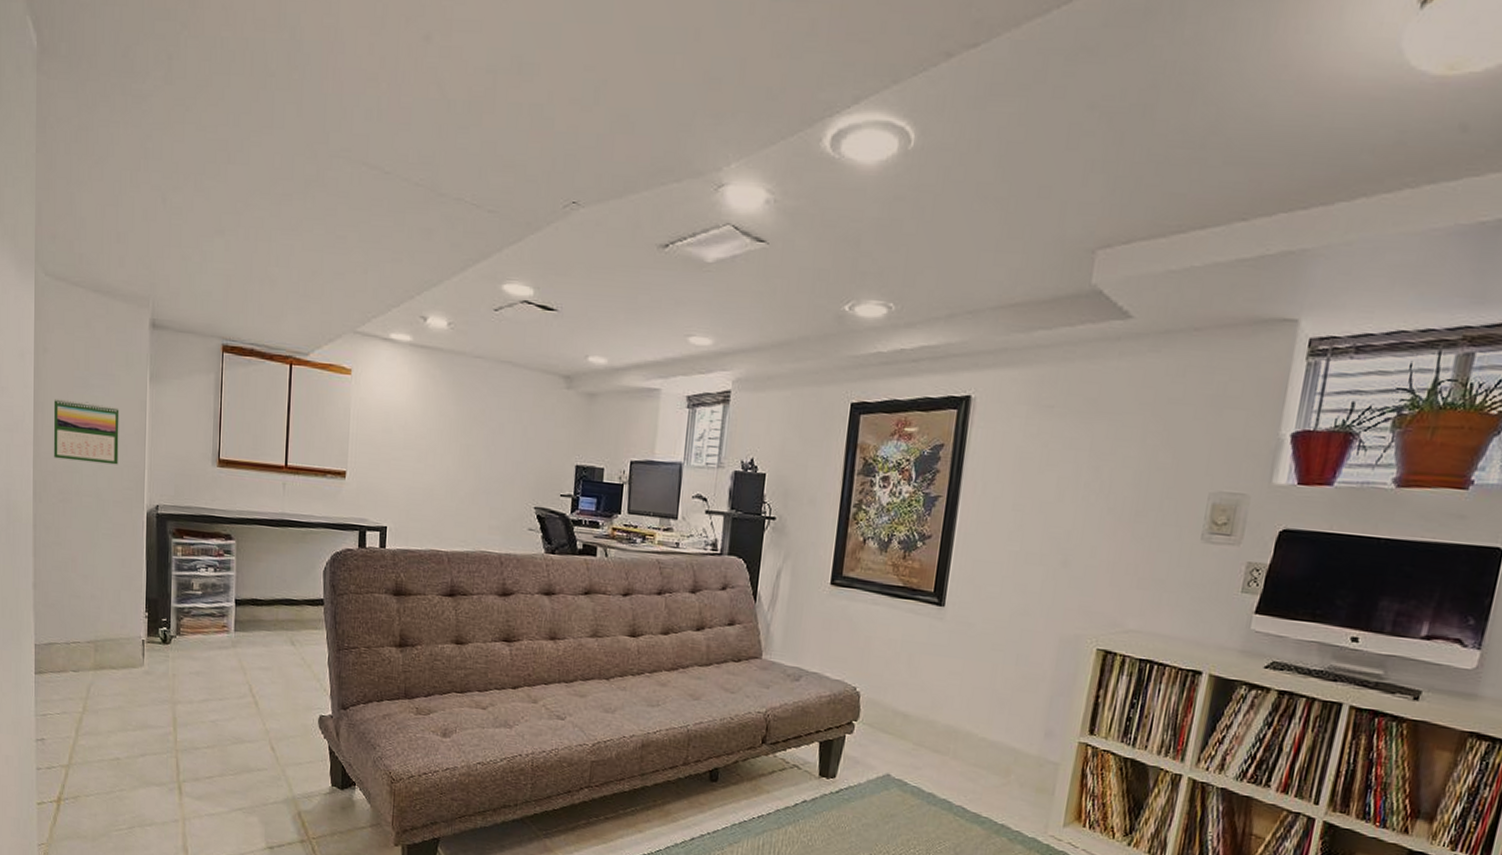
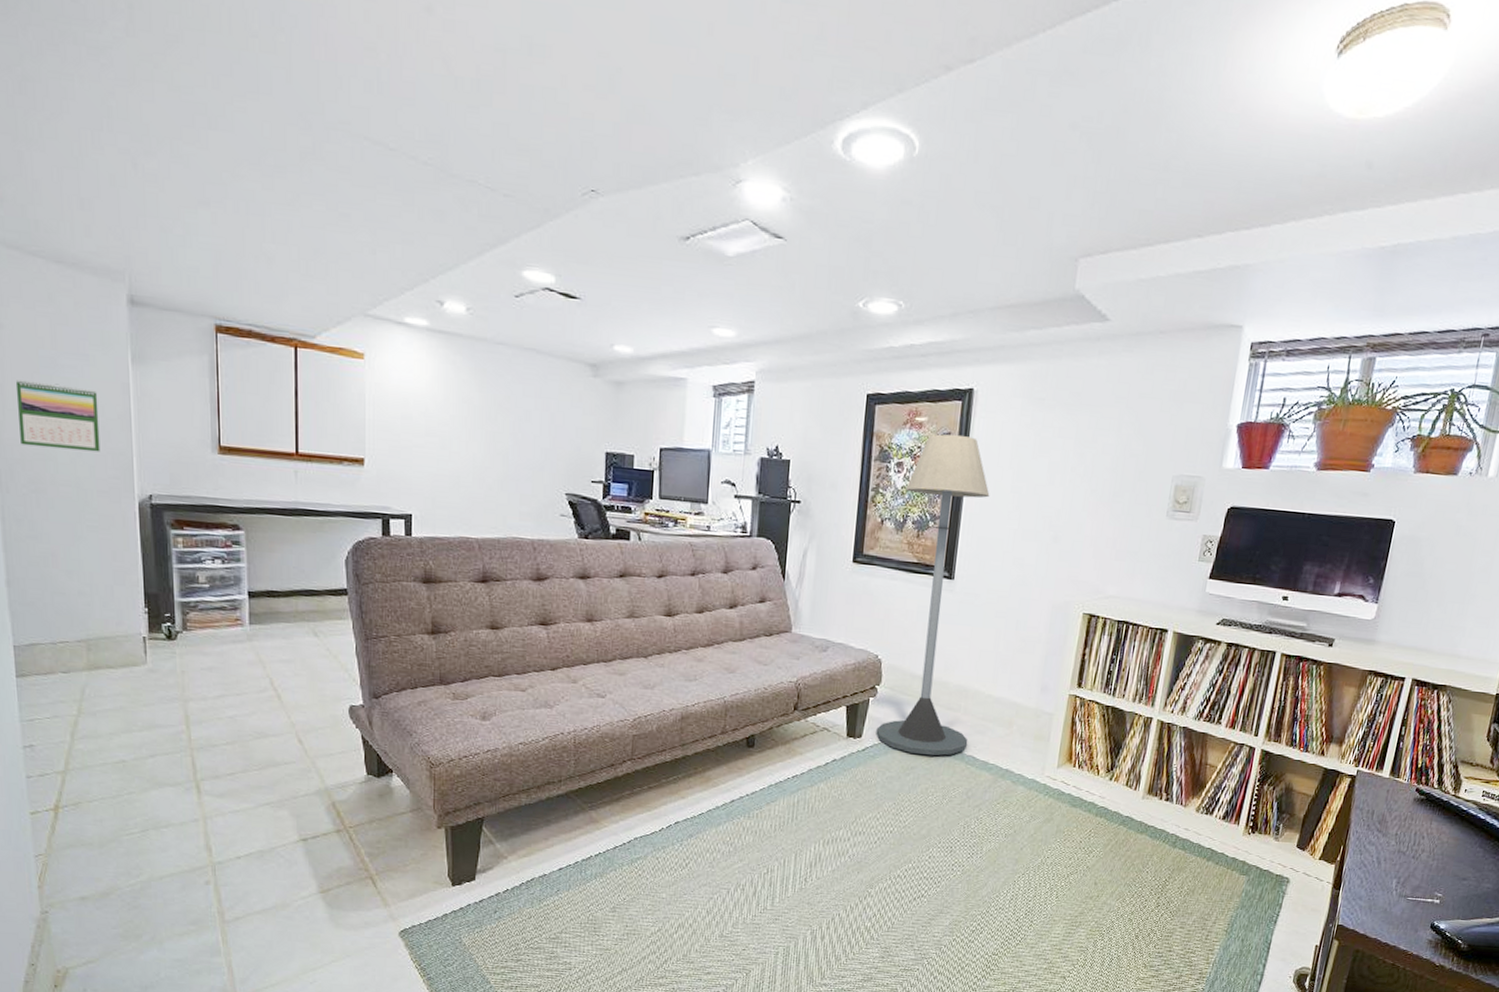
floor lamp: none [852,445,988,804] -> present [876,434,990,756]

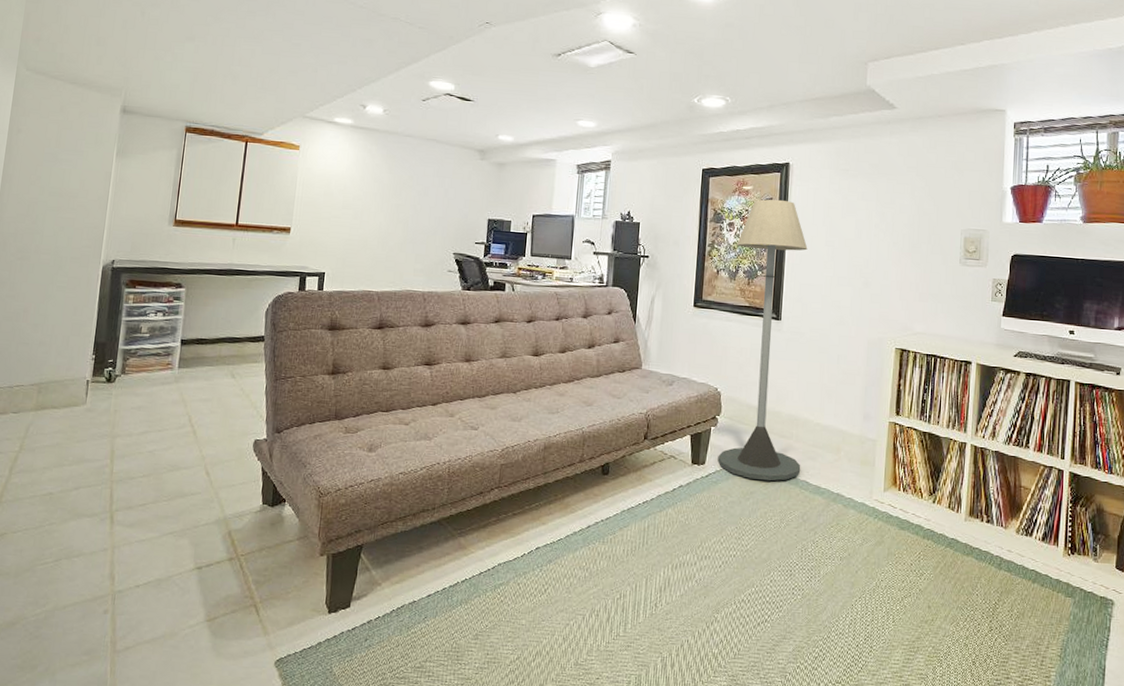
calendar: present [15,380,101,452] -> none [17,171,85,227]

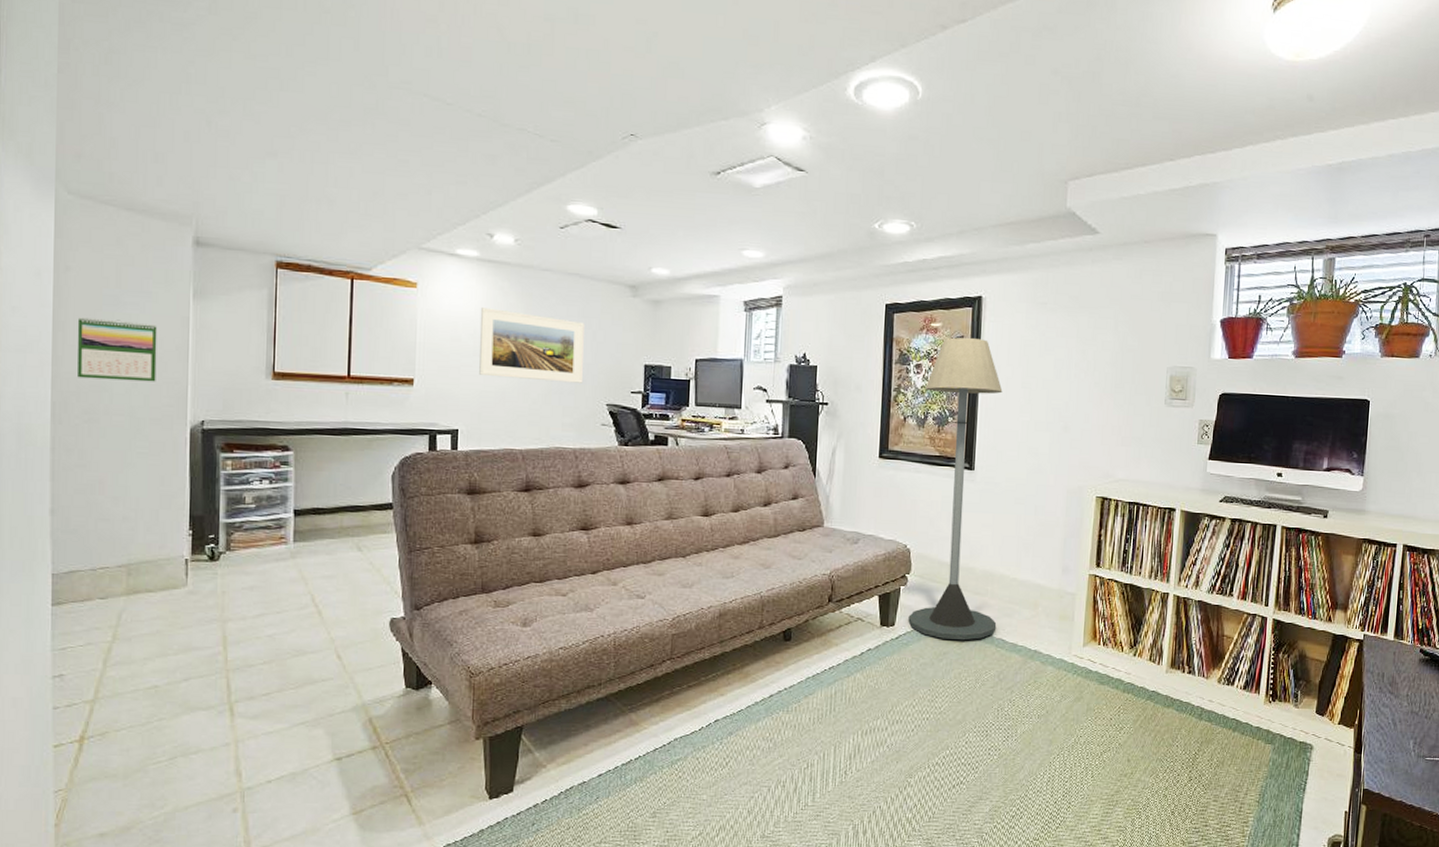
calendar: none [17,171,85,227] -> present [77,317,157,382]
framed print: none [346,167,438,234] -> present [479,308,584,383]

